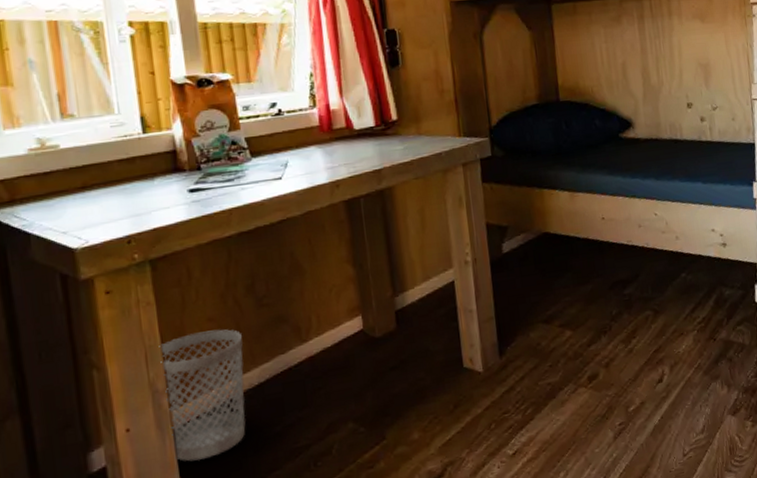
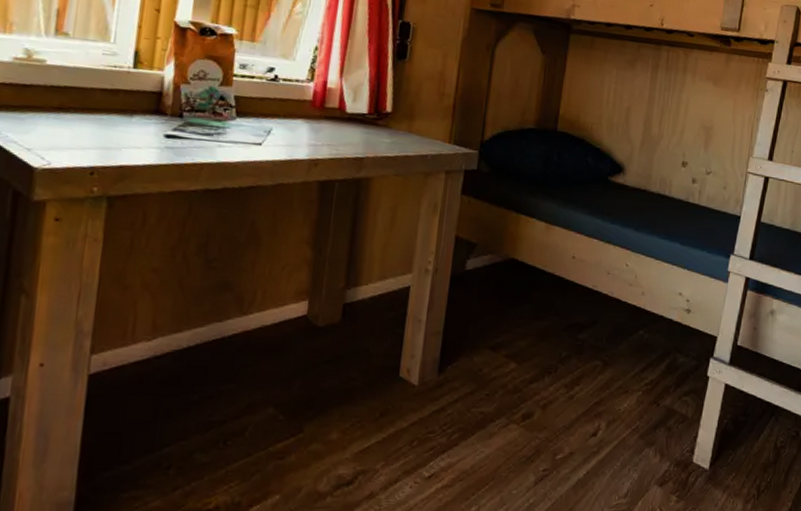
wastebasket: present [159,329,246,462] -> none [82,280,182,412]

